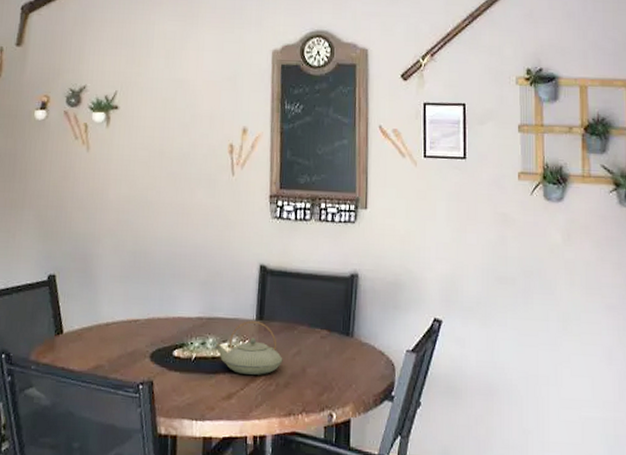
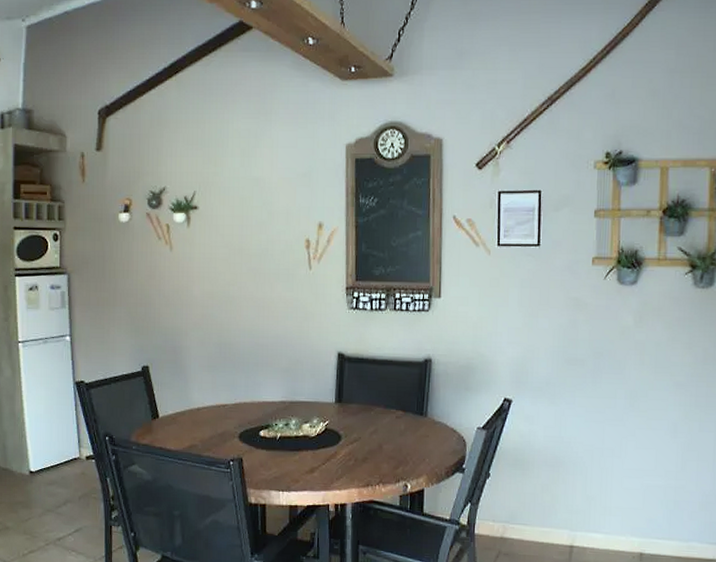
teapot: present [214,321,283,375] -> none [297,404,361,452]

